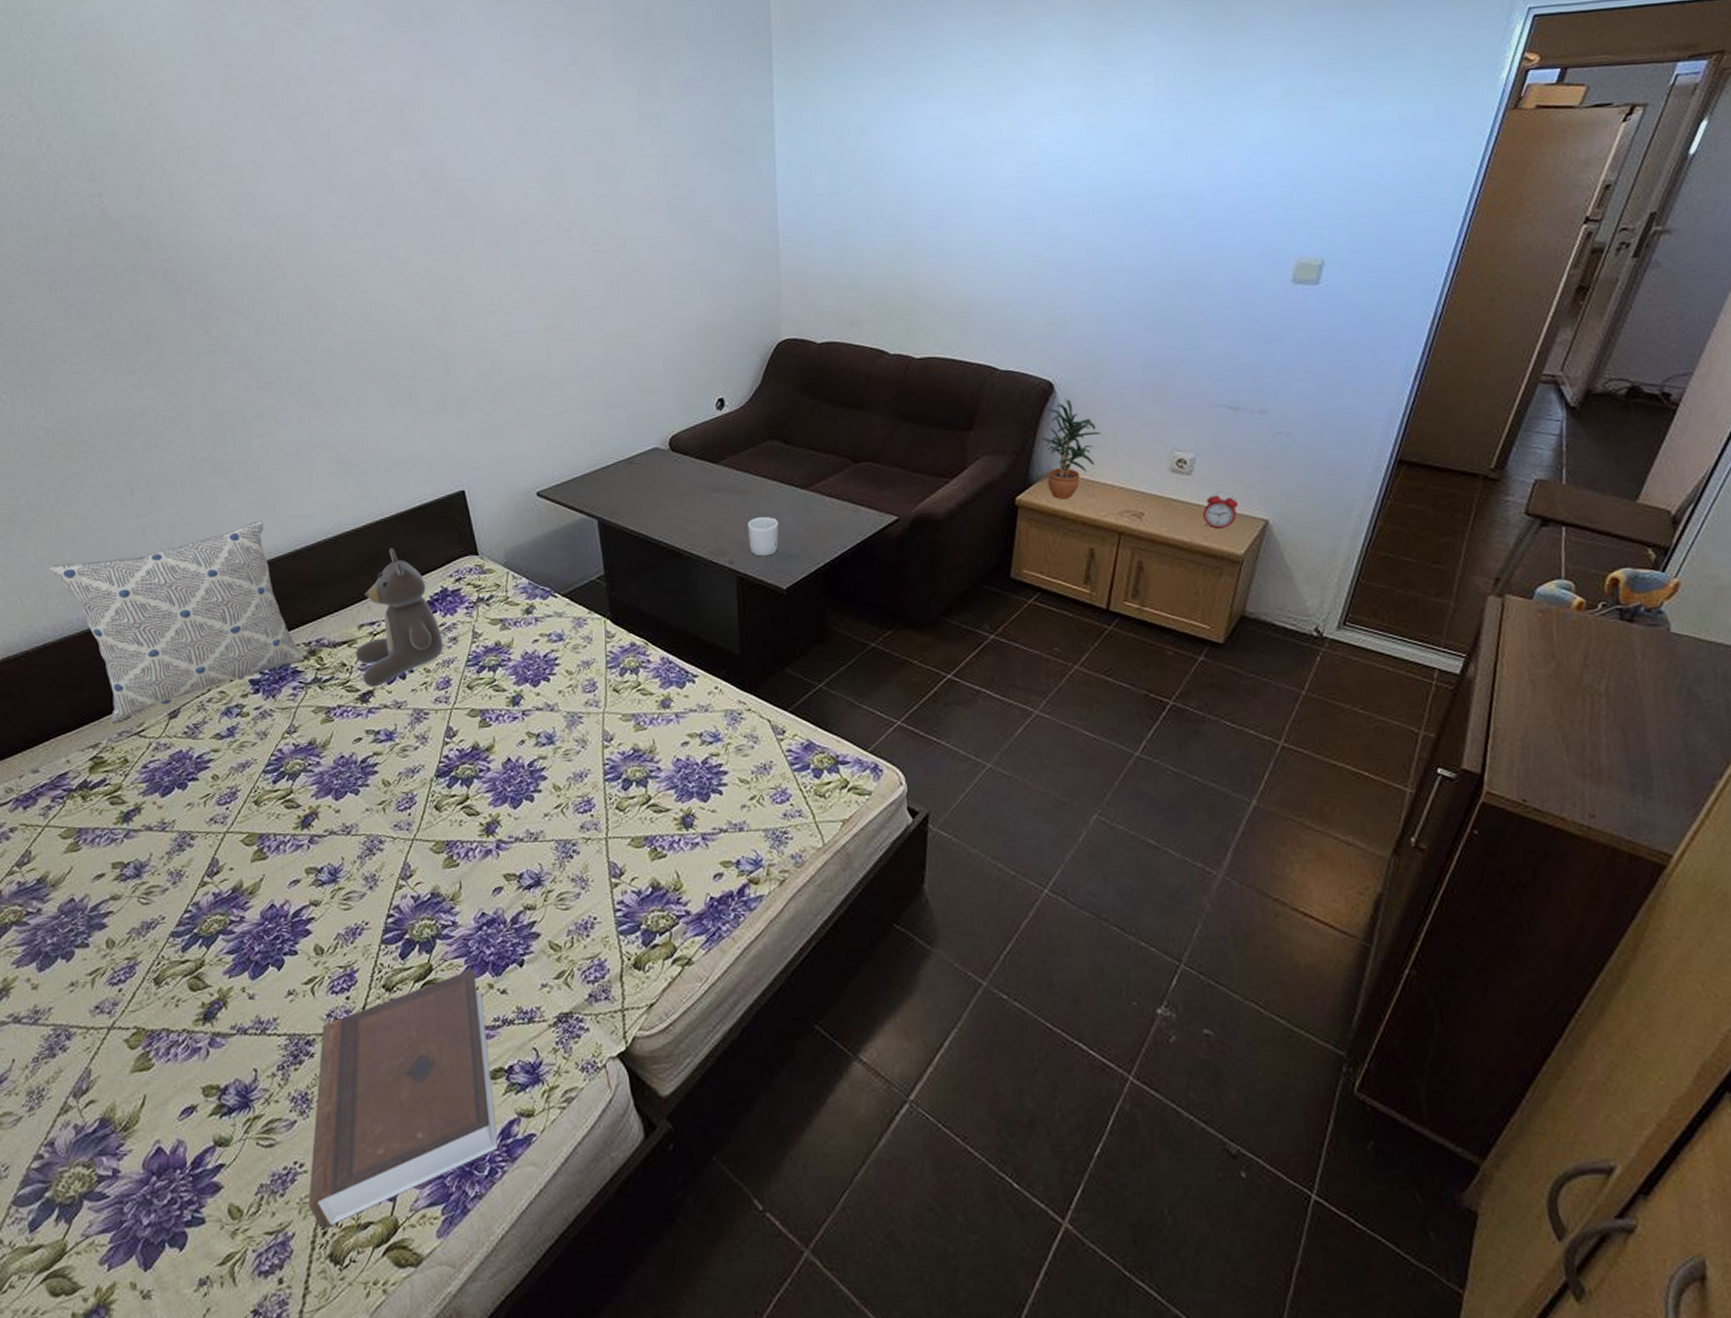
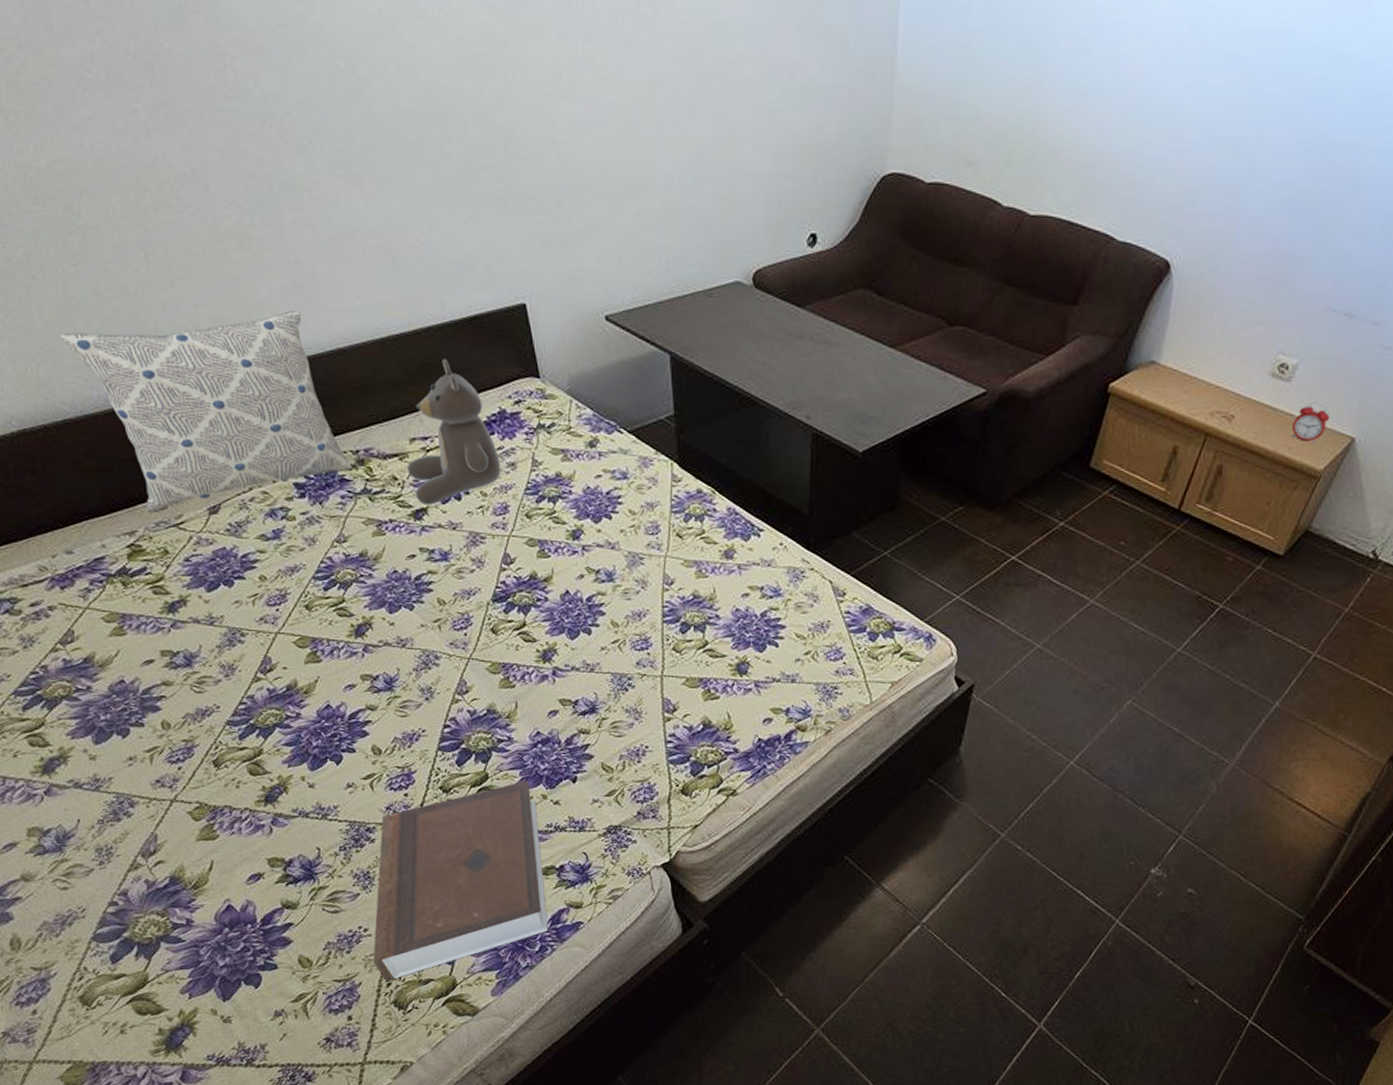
mug: present [748,516,779,557] -> none [828,372,862,416]
potted plant: present [1041,399,1101,499] -> none [1144,282,1209,392]

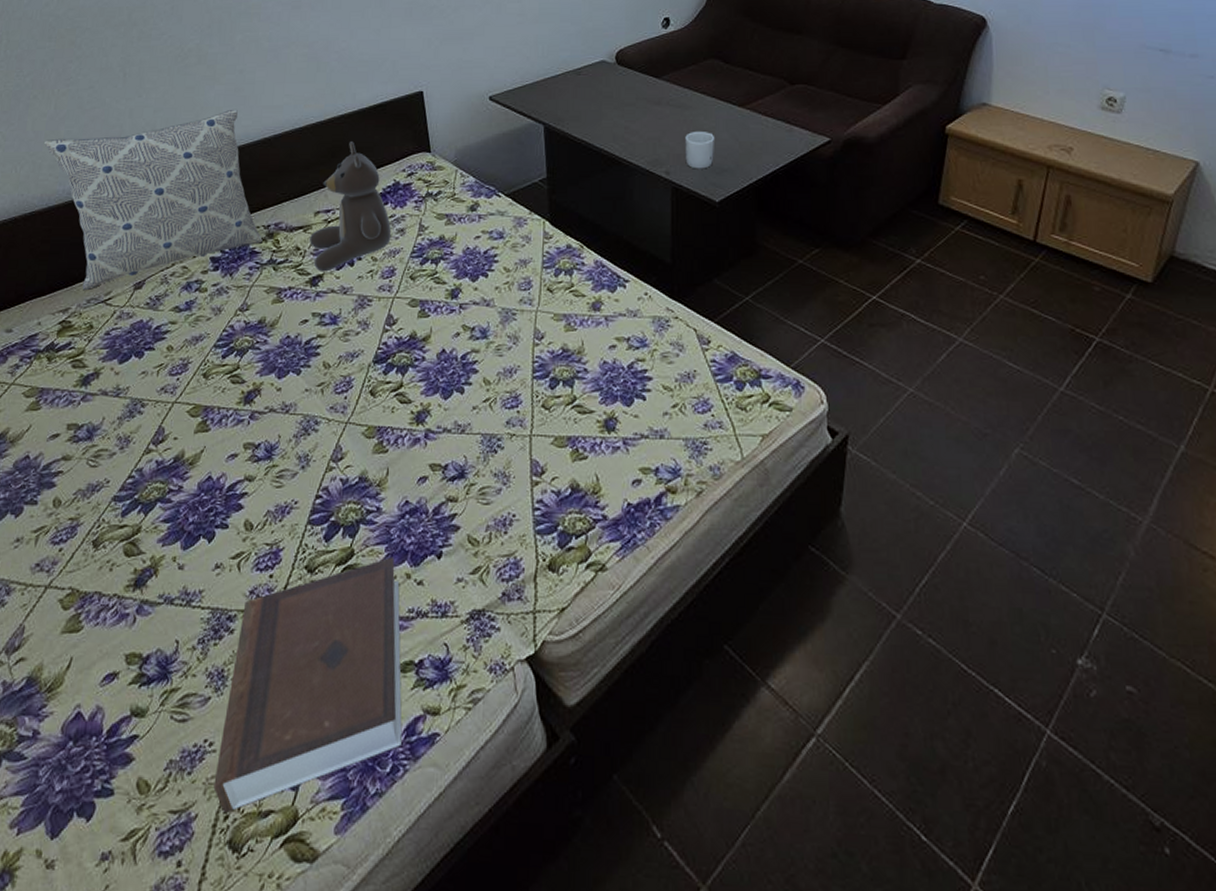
mug: none [828,372,862,416] -> present [685,130,715,169]
alarm clock: present [1292,402,1331,443] -> none [1132,131,1169,169]

